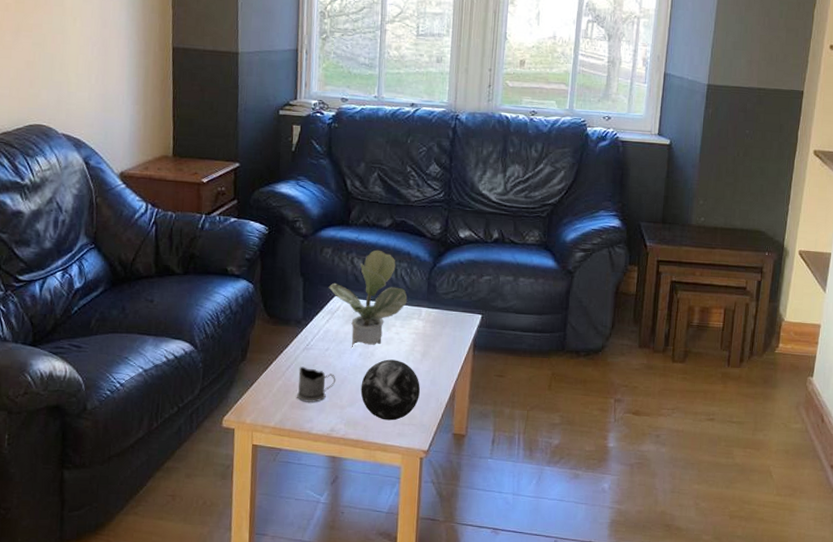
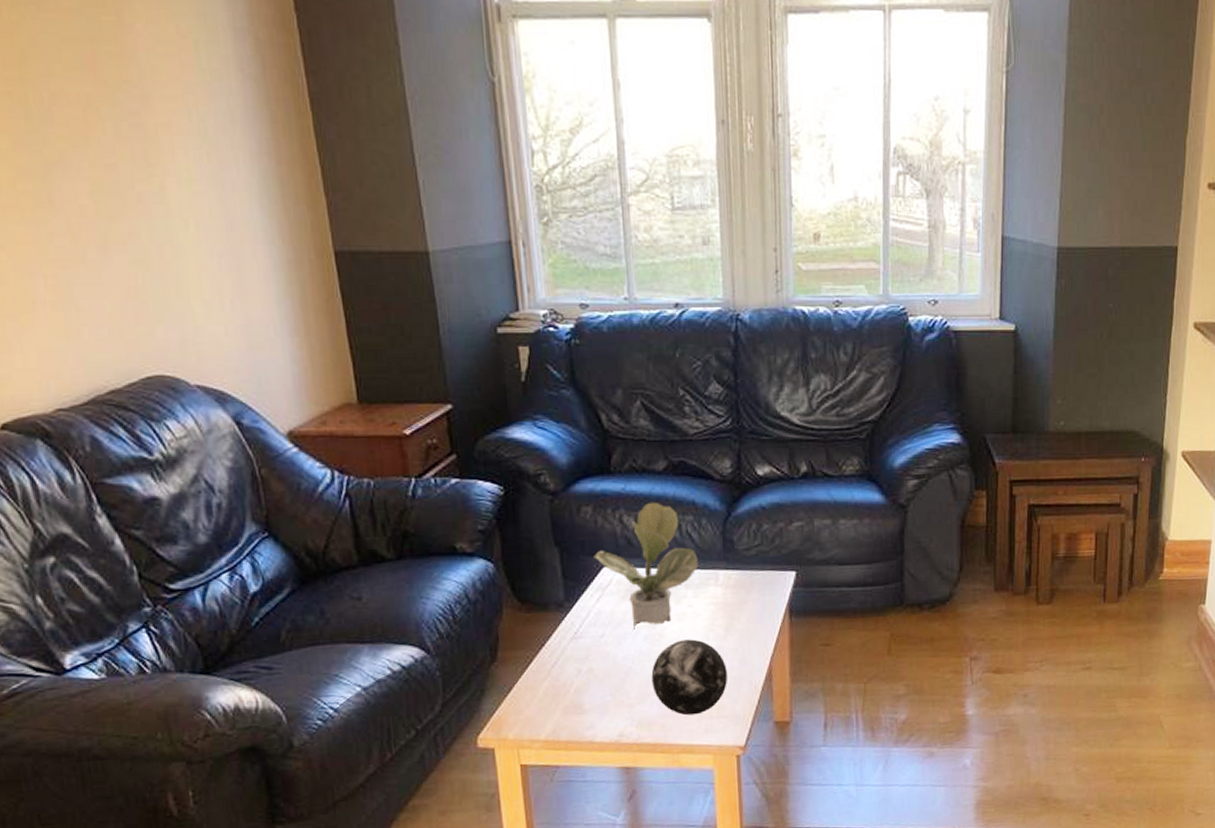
tea glass holder: present [297,366,336,403] -> none [568,661,619,705]

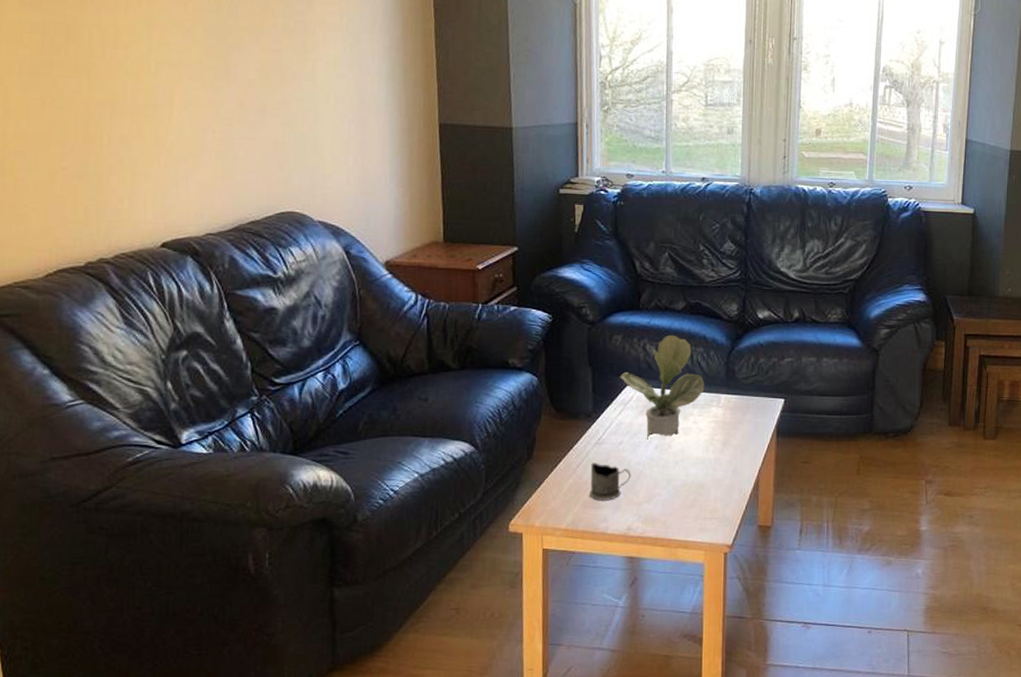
tea glass holder: none [568,661,619,705] -> present [589,463,631,500]
decorative orb: present [651,639,728,716] -> none [658,450,723,516]

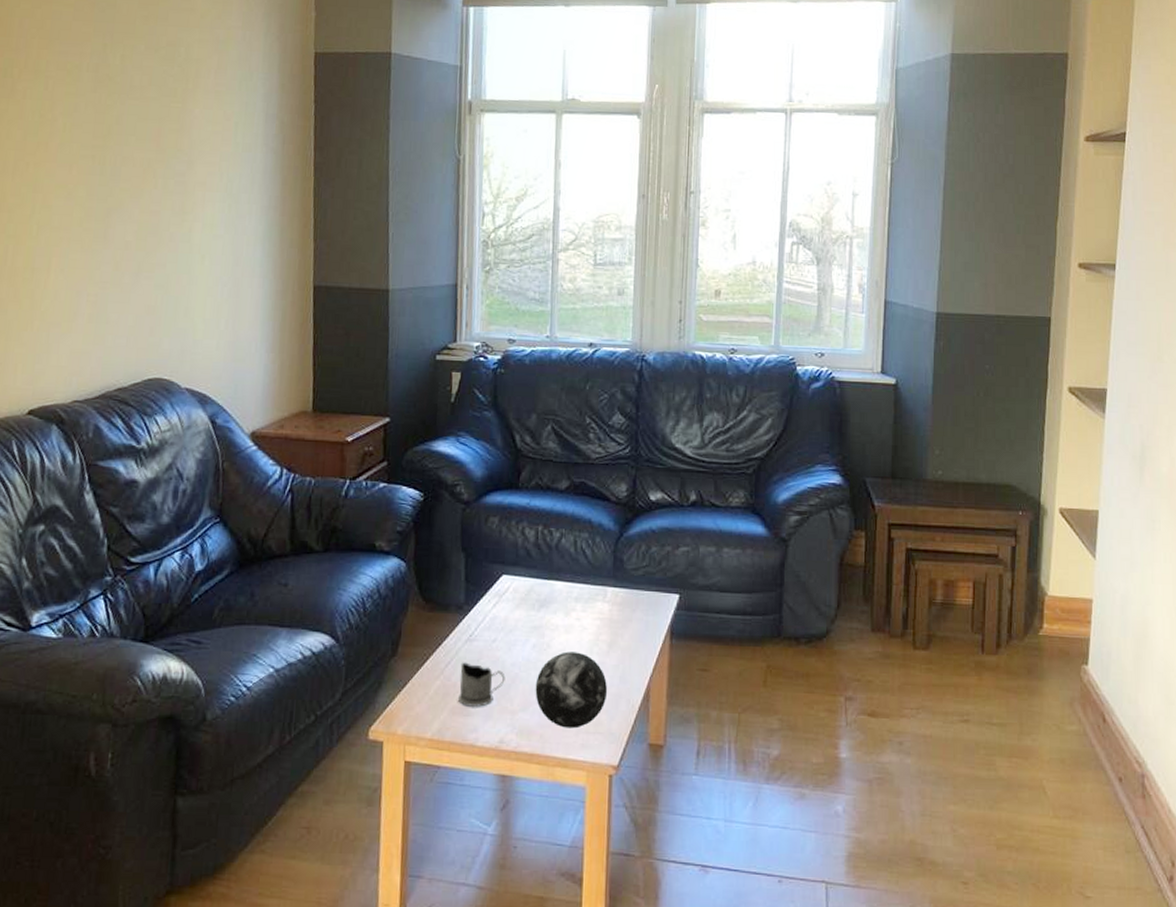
potted plant: present [619,334,705,440] -> none [495,517,590,637]
decorative orb: none [658,450,723,516] -> present [535,651,608,729]

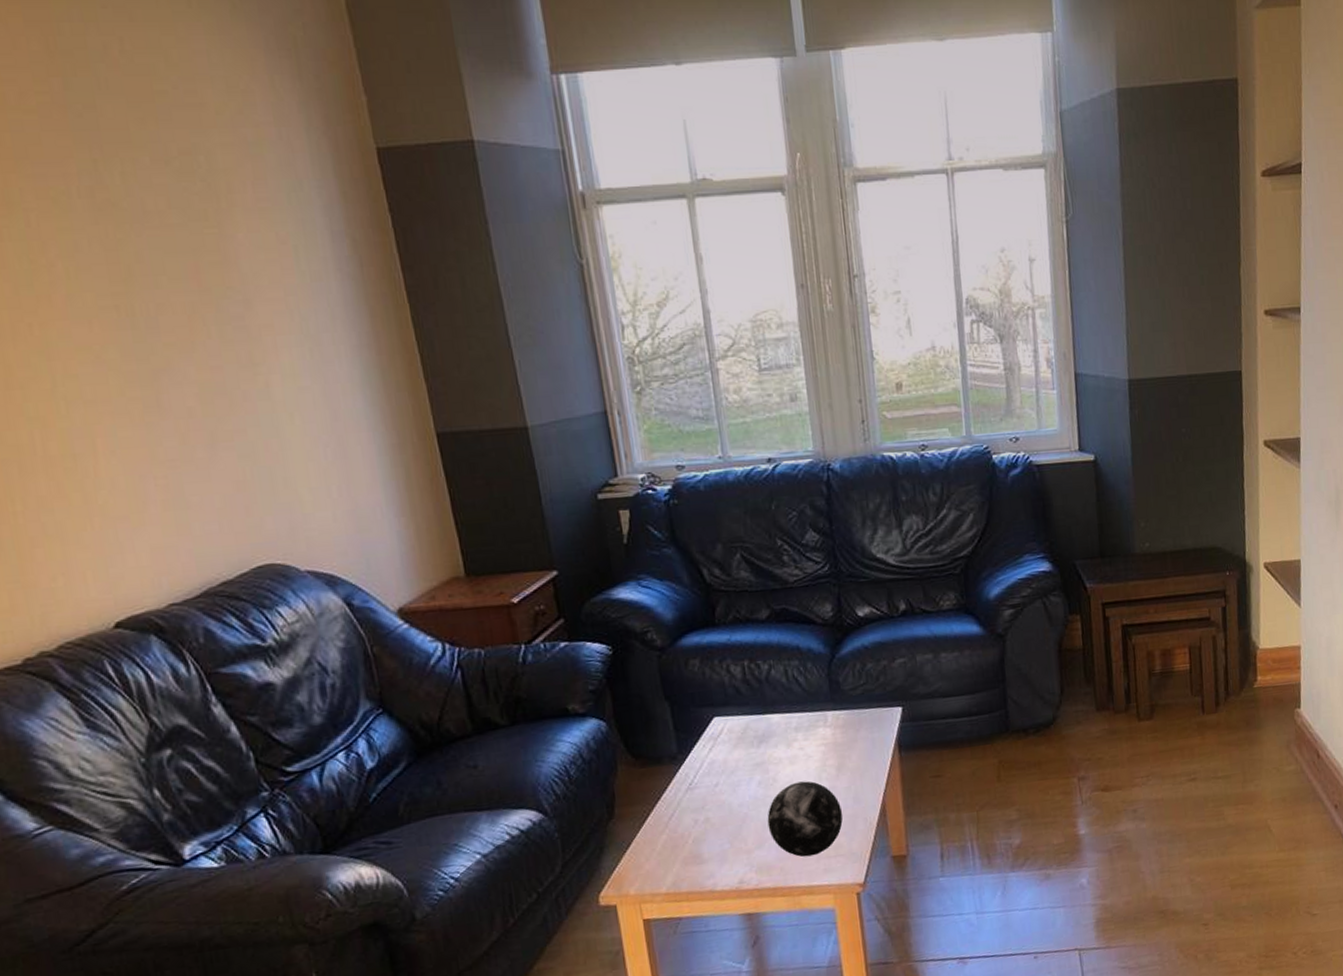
tea glass holder: present [458,662,505,707] -> none [685,811,735,855]

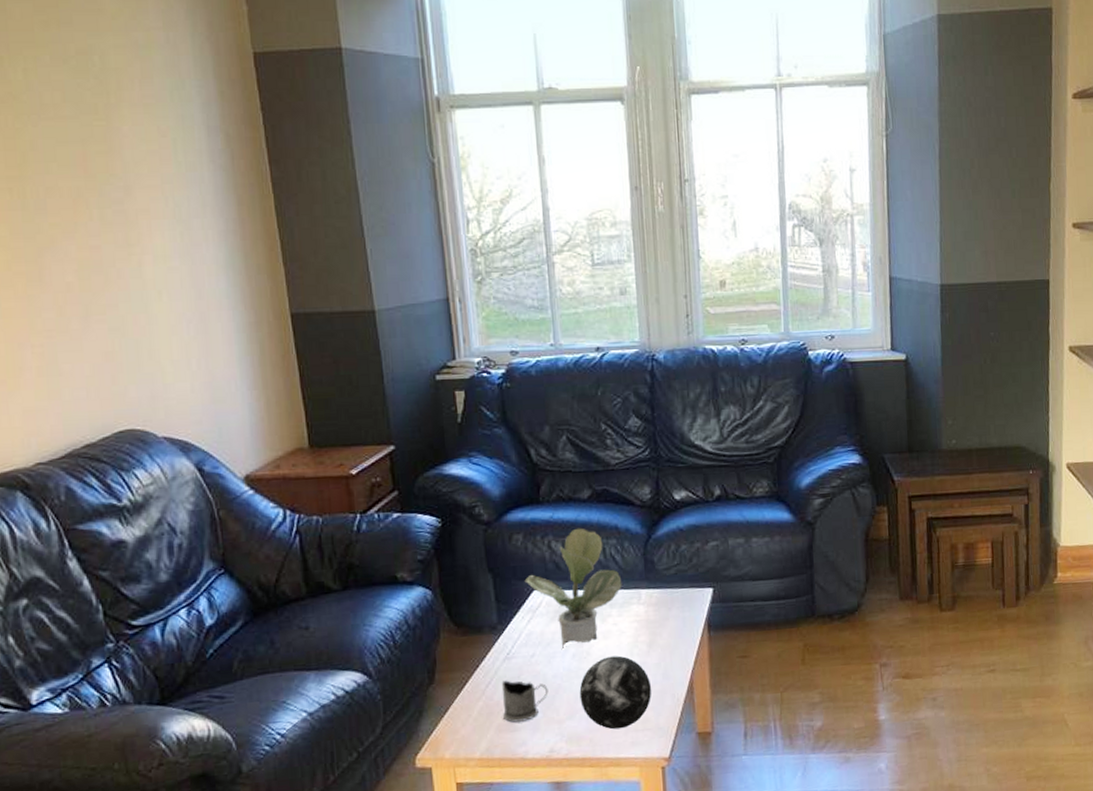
tea glass holder: none [685,811,735,855] -> present [501,680,549,723]
potted plant: none [703,649,807,776] -> present [524,528,622,649]

